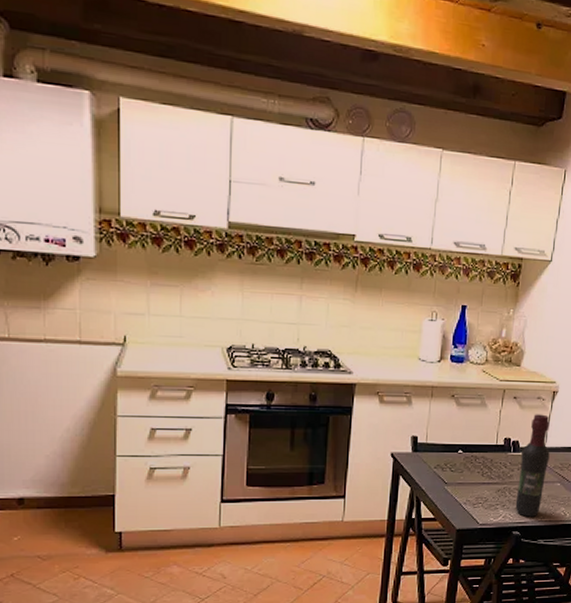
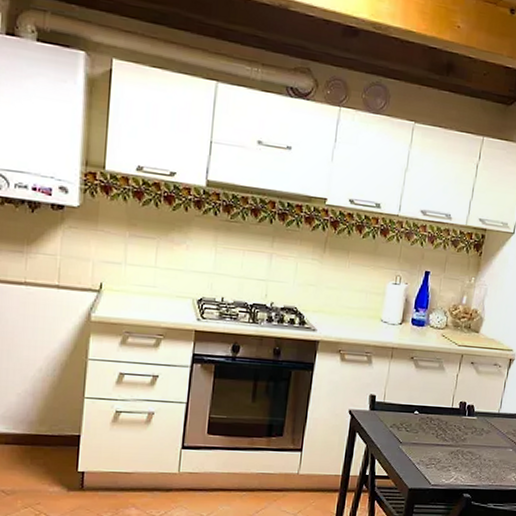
wine bottle: present [515,414,550,517] -> none [467,380,505,480]

